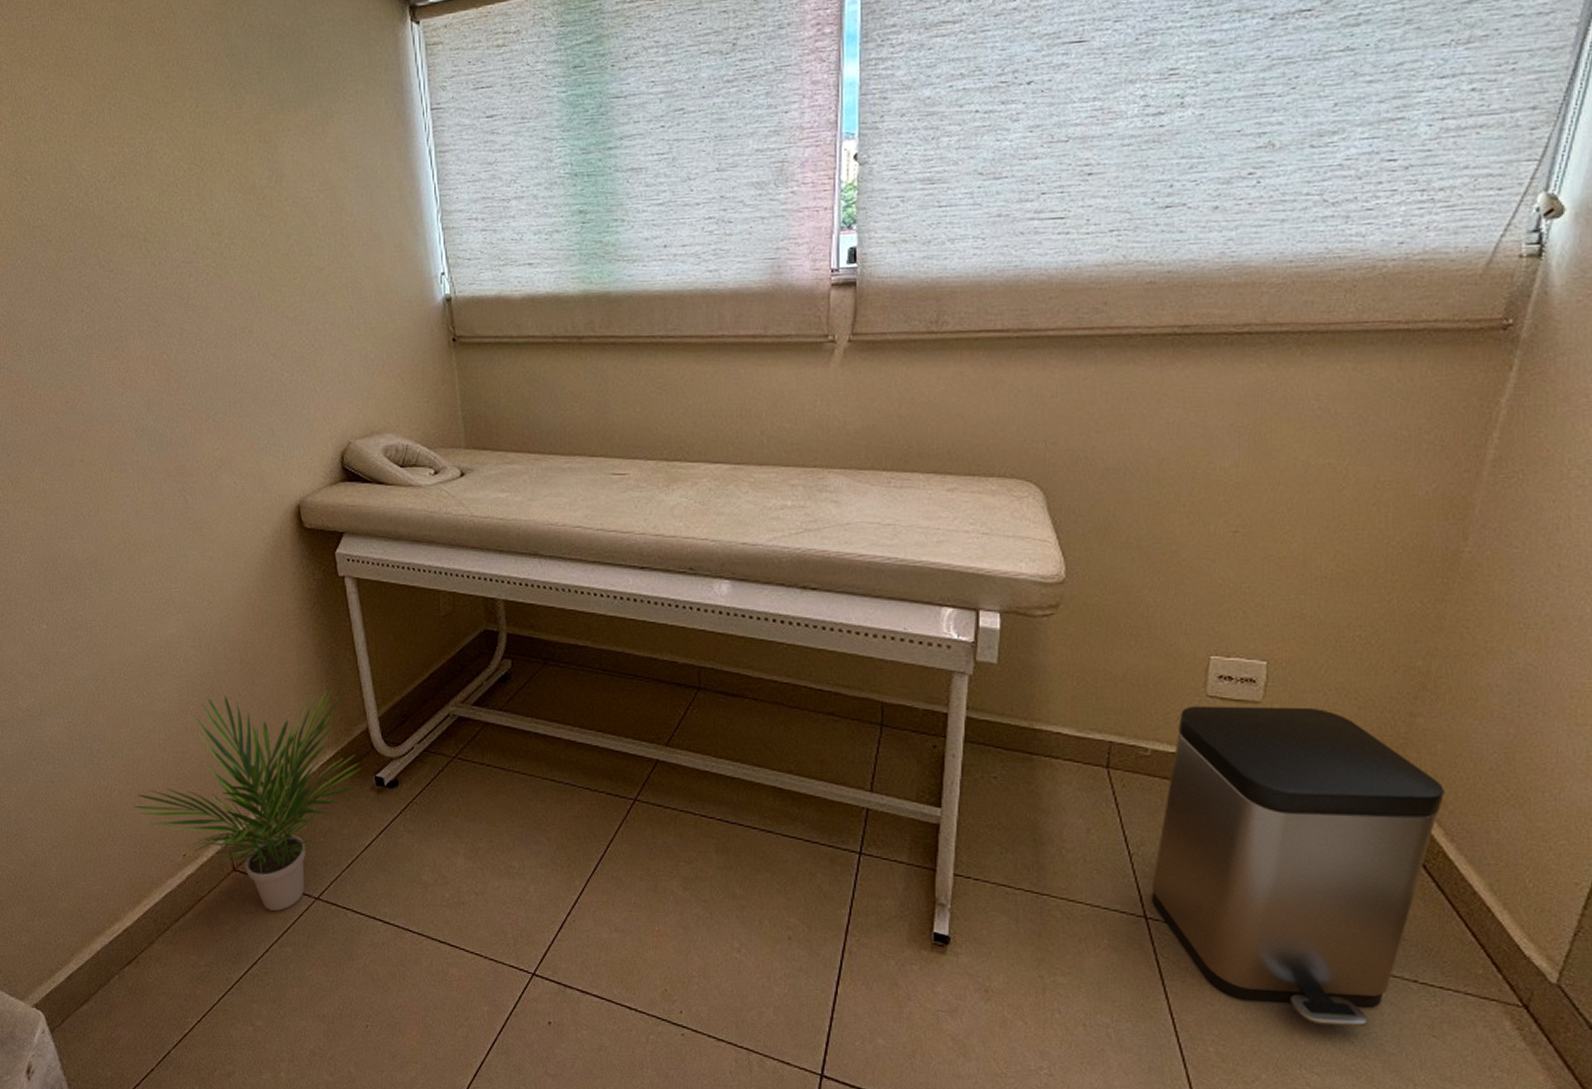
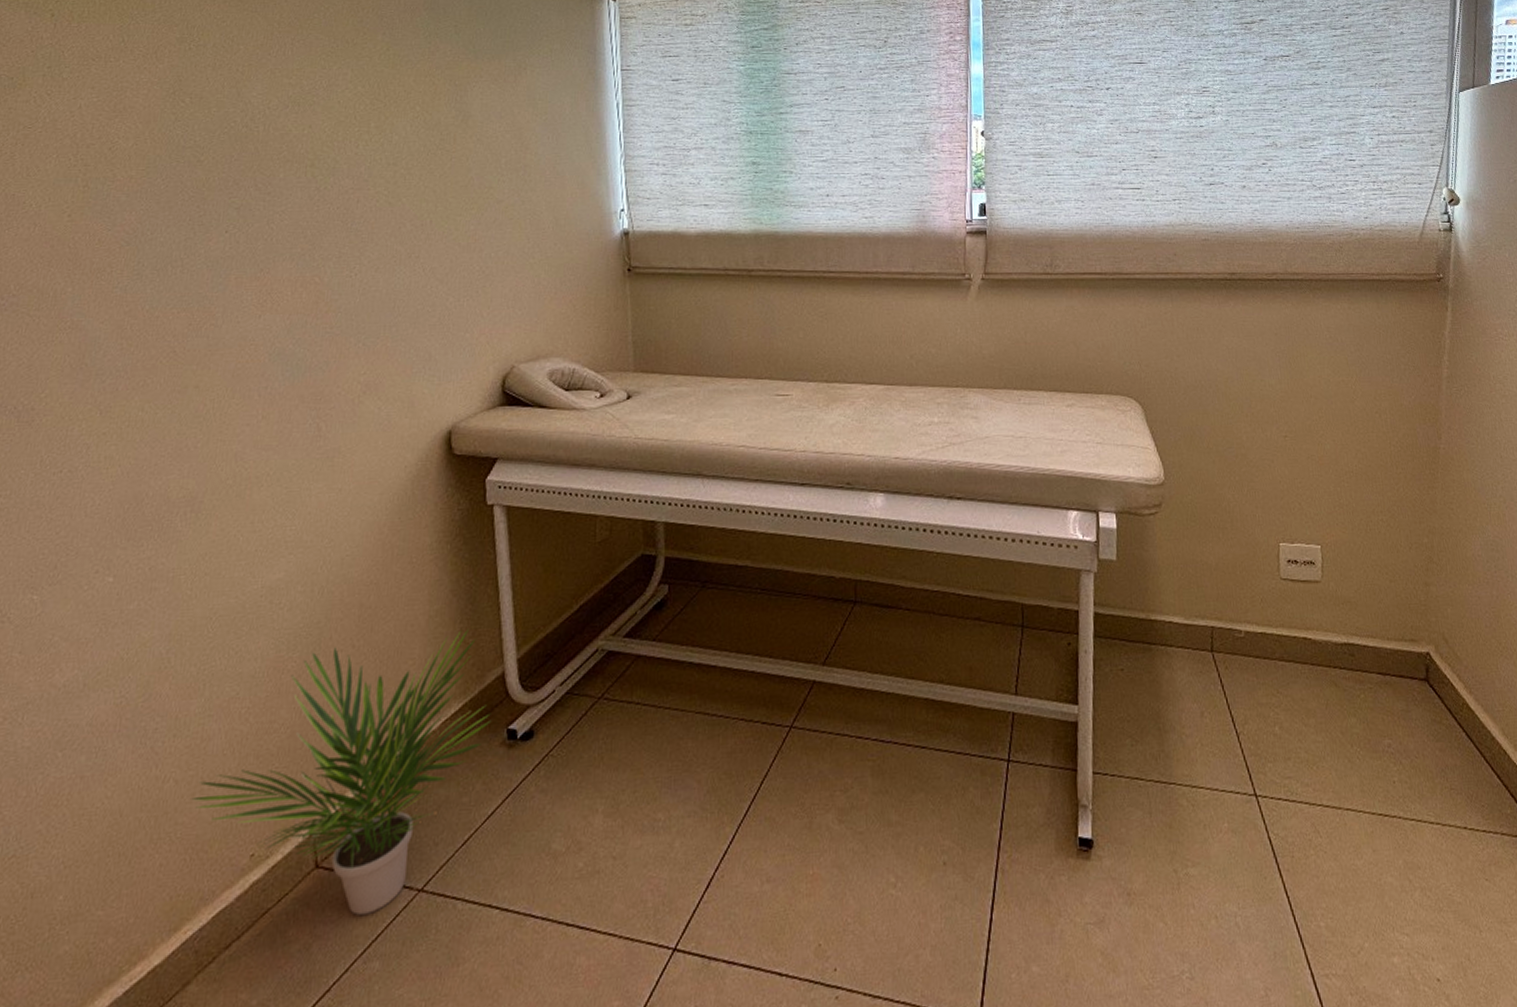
pedal bin: present [1151,705,1444,1028] -> none [1257,583,1459,884]

